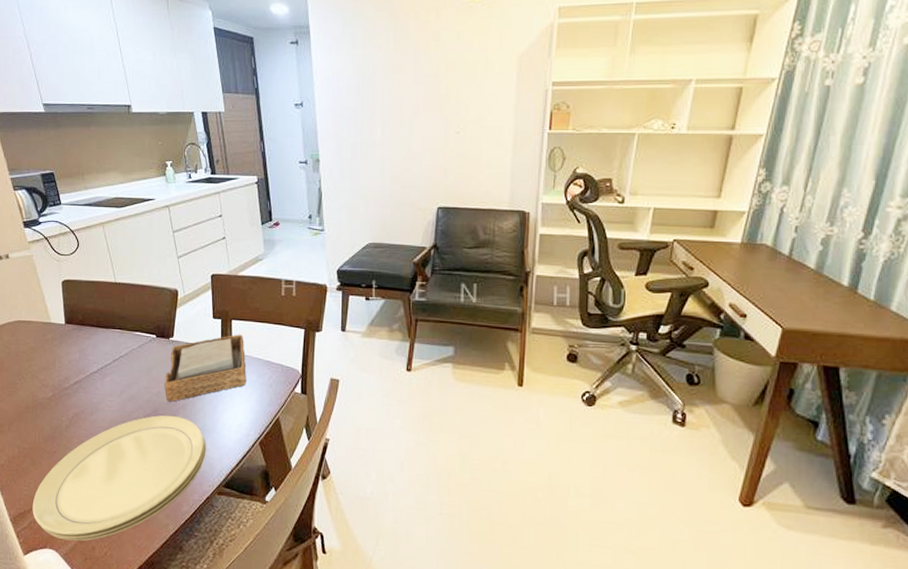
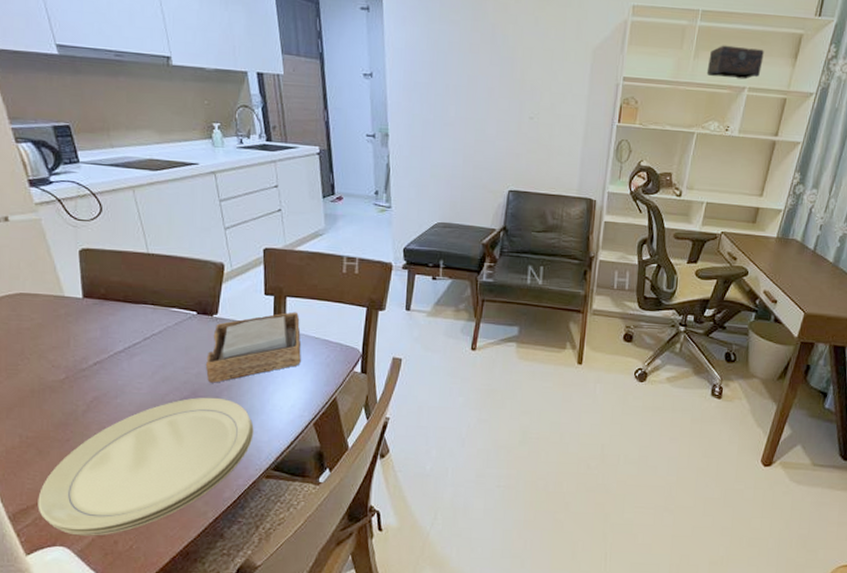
decorative box: none [645,36,712,72] -> present [706,45,764,80]

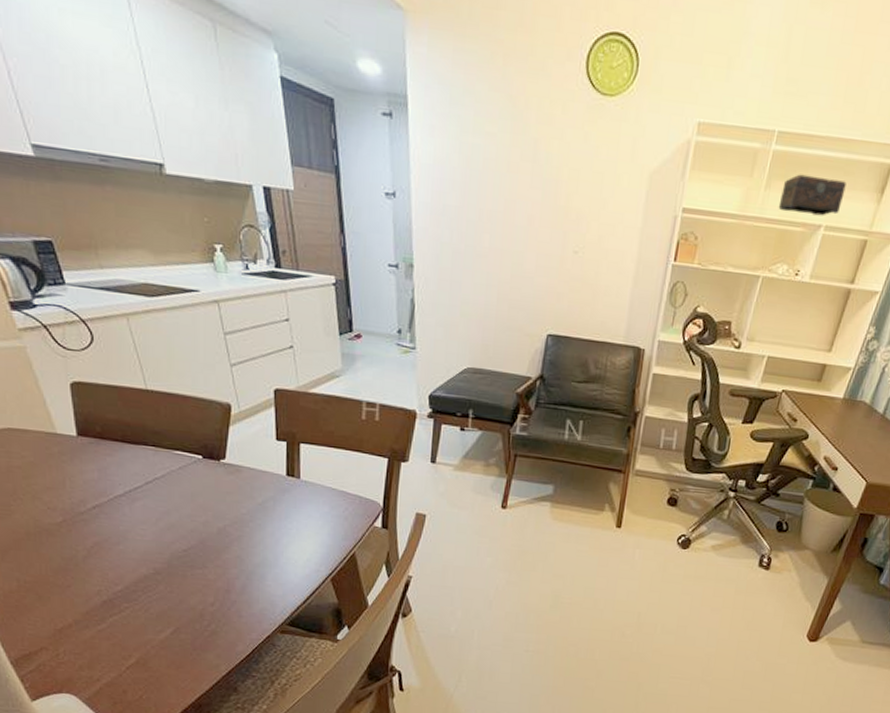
plate: present [38,397,254,536] -> none [40,547,267,685]
napkin holder: present [205,312,301,383] -> none [213,459,317,533]

